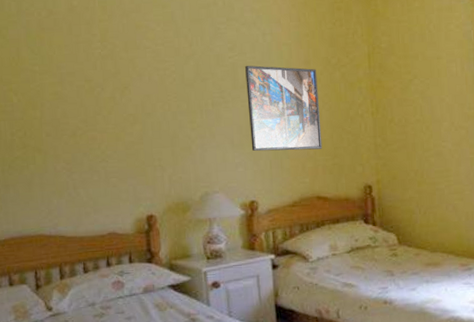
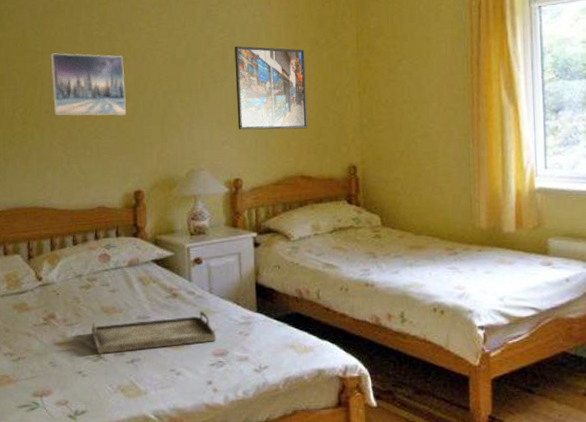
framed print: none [48,72,134,140] -> present [49,53,127,116]

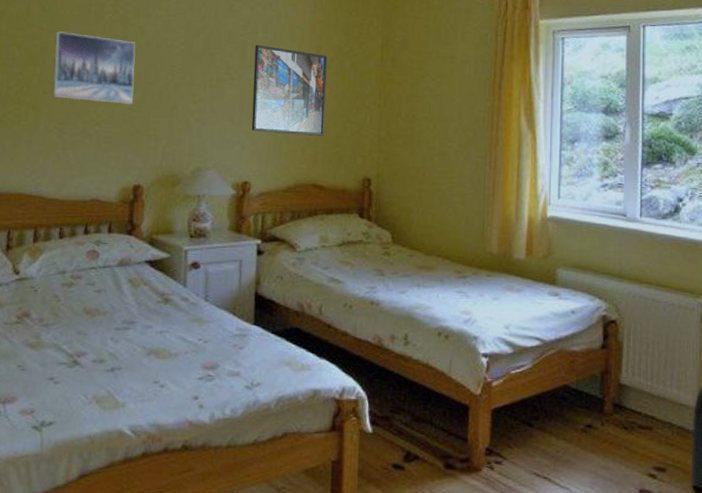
serving tray: present [90,311,217,354] -> none [68,319,208,360]

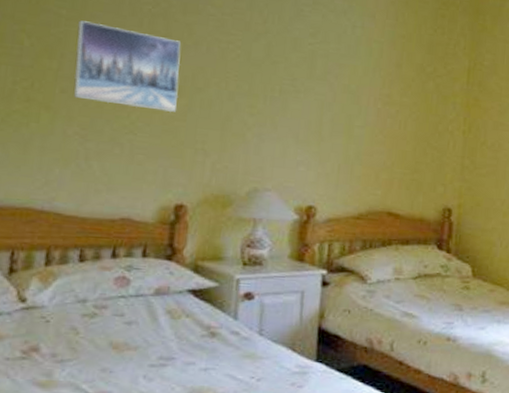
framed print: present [251,44,328,136] -> none [319,55,408,161]

